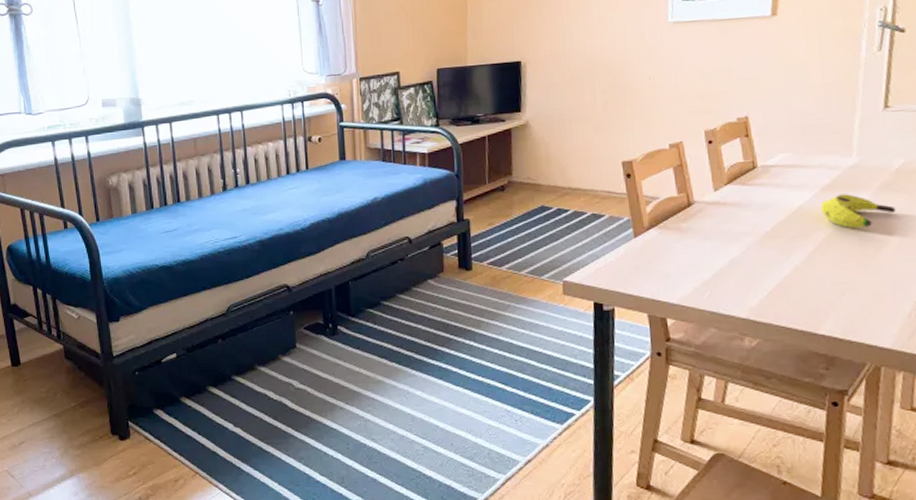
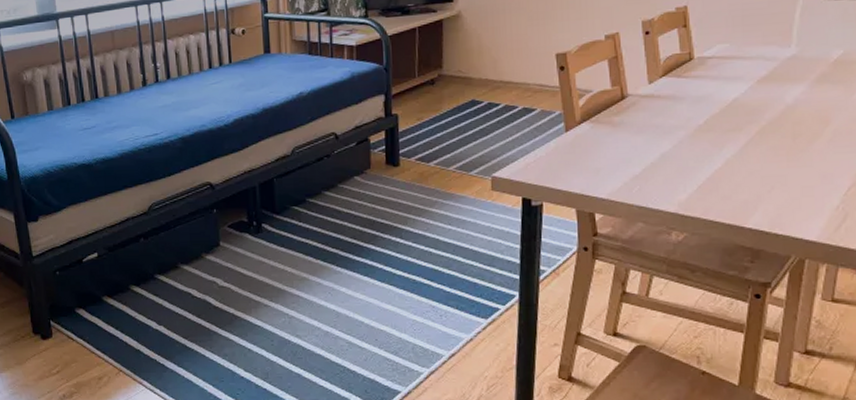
banana: present [821,194,896,229] -> none [756,86,831,122]

